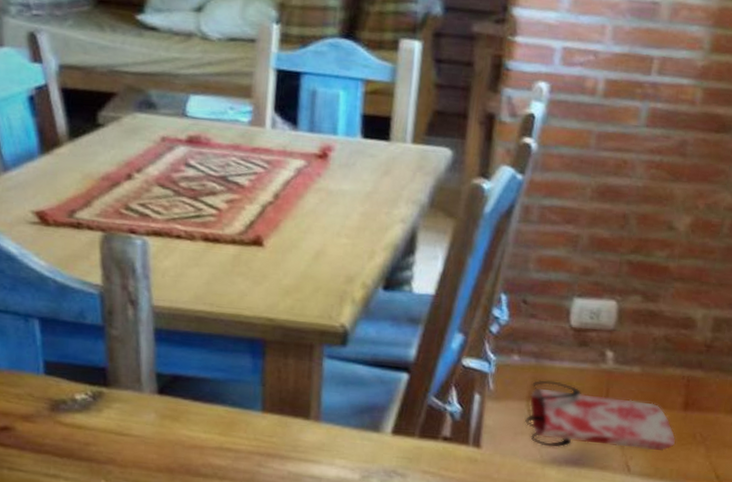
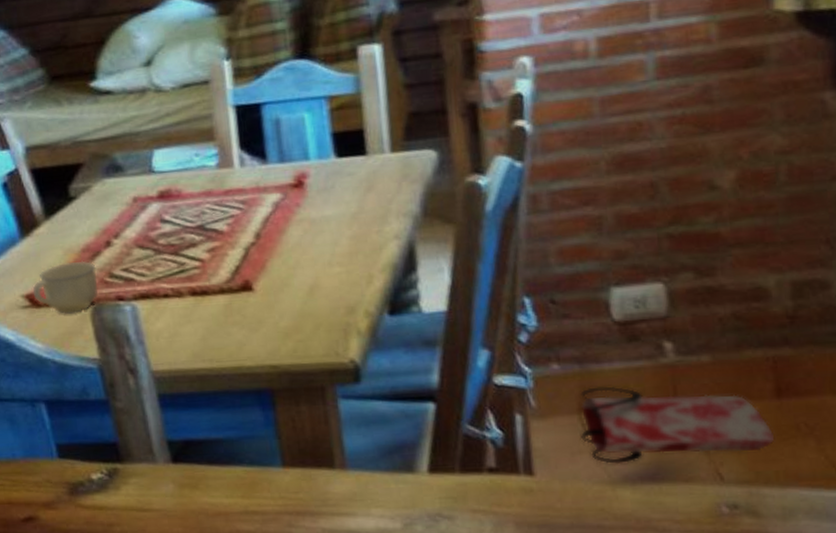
cup: none [43,187,113,237] -> present [32,260,99,313]

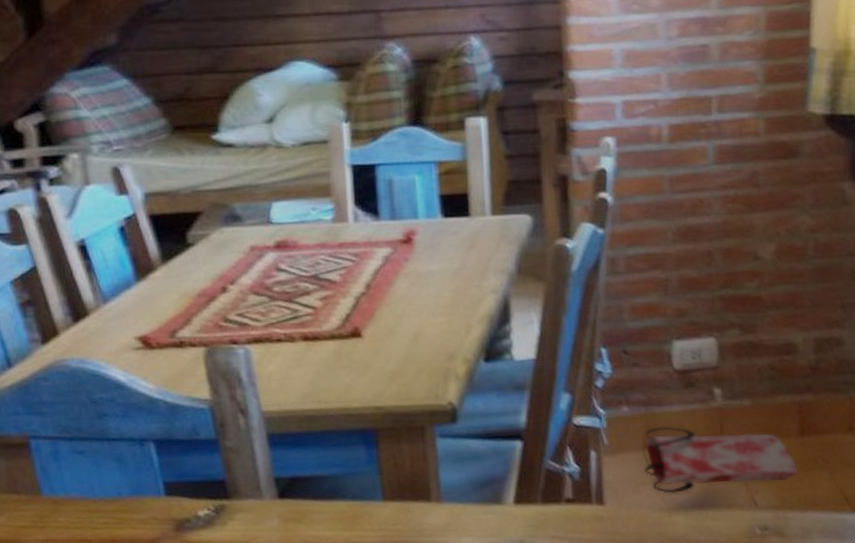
cup: present [32,260,99,313] -> none [146,305,213,355]

